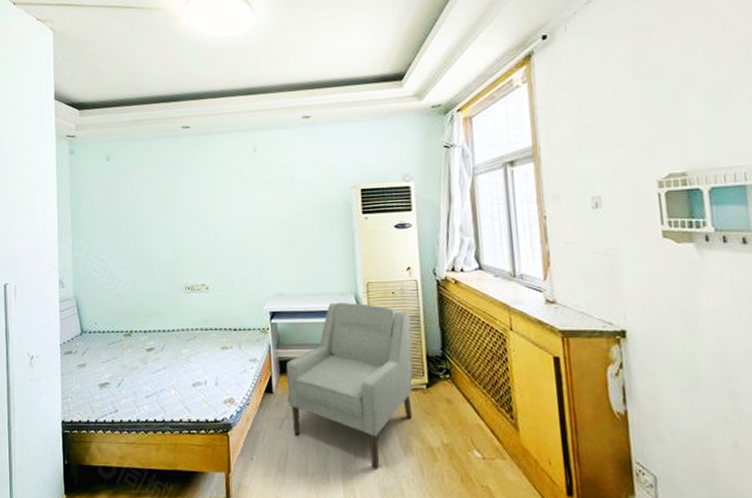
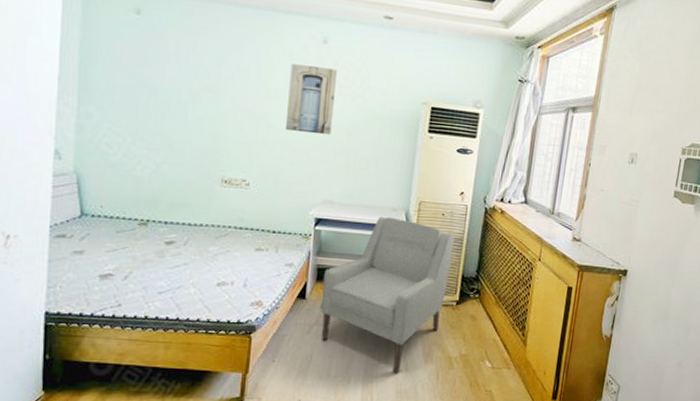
wall art: none [229,172,272,235] -> present [286,64,338,135]

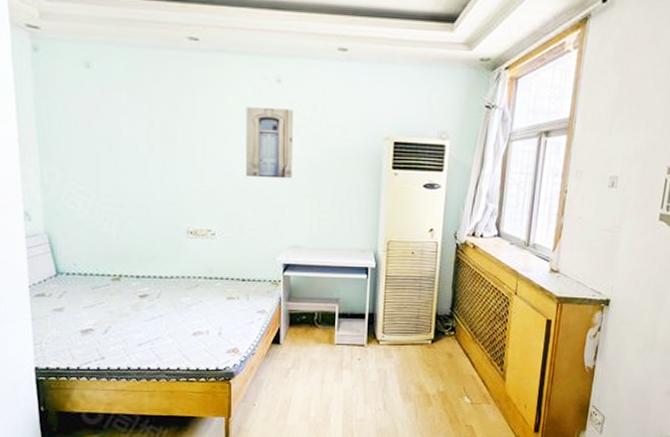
chair: present [320,216,455,373] -> none [295,258,426,412]

